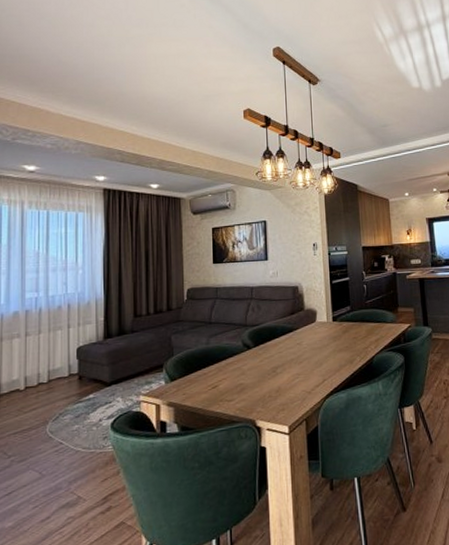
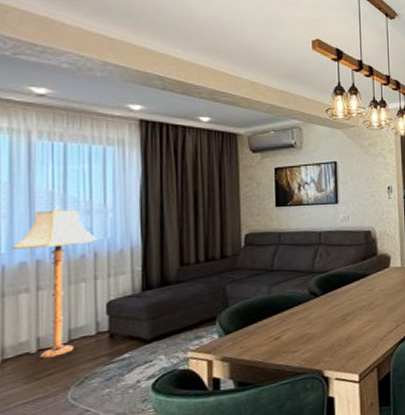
floor lamp: none [8,264,70,395] -> present [11,206,97,358]

